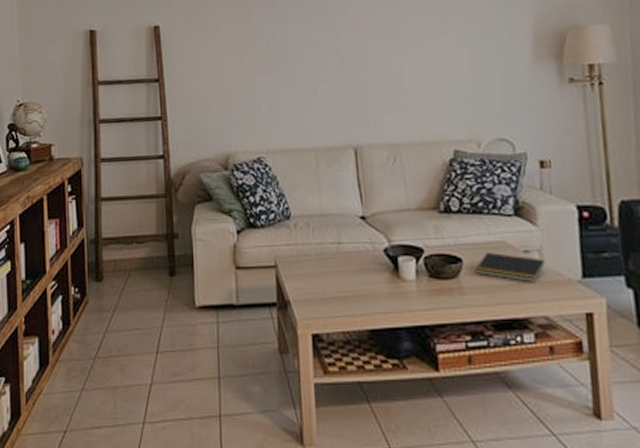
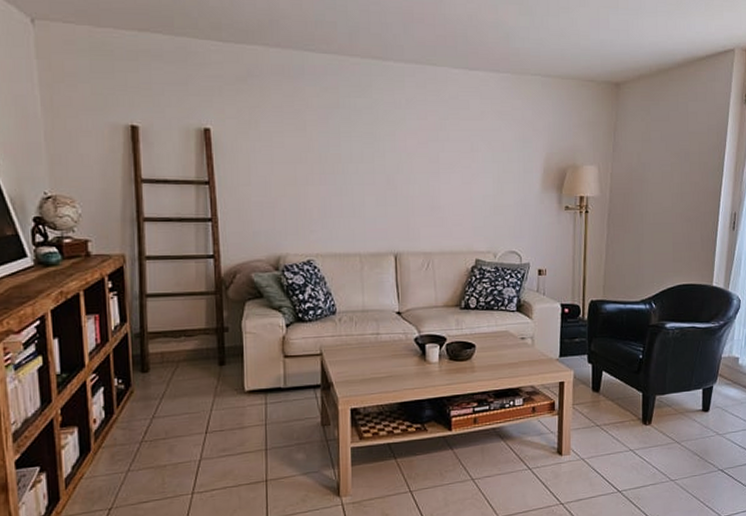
notepad: present [475,253,546,283] -> none [484,340,536,362]

